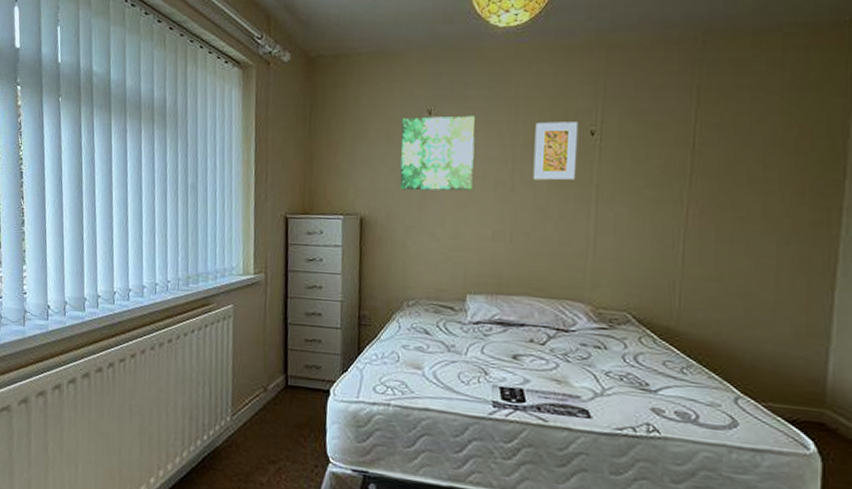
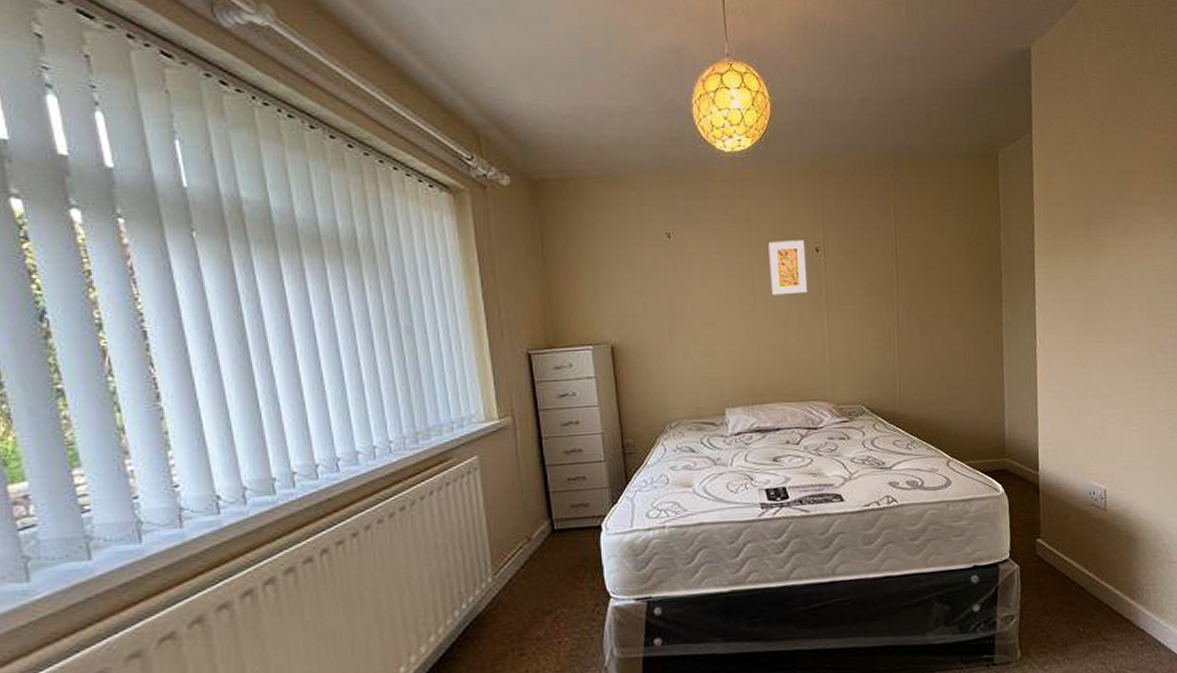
wall art: present [399,115,476,191] -> none [642,237,718,315]

